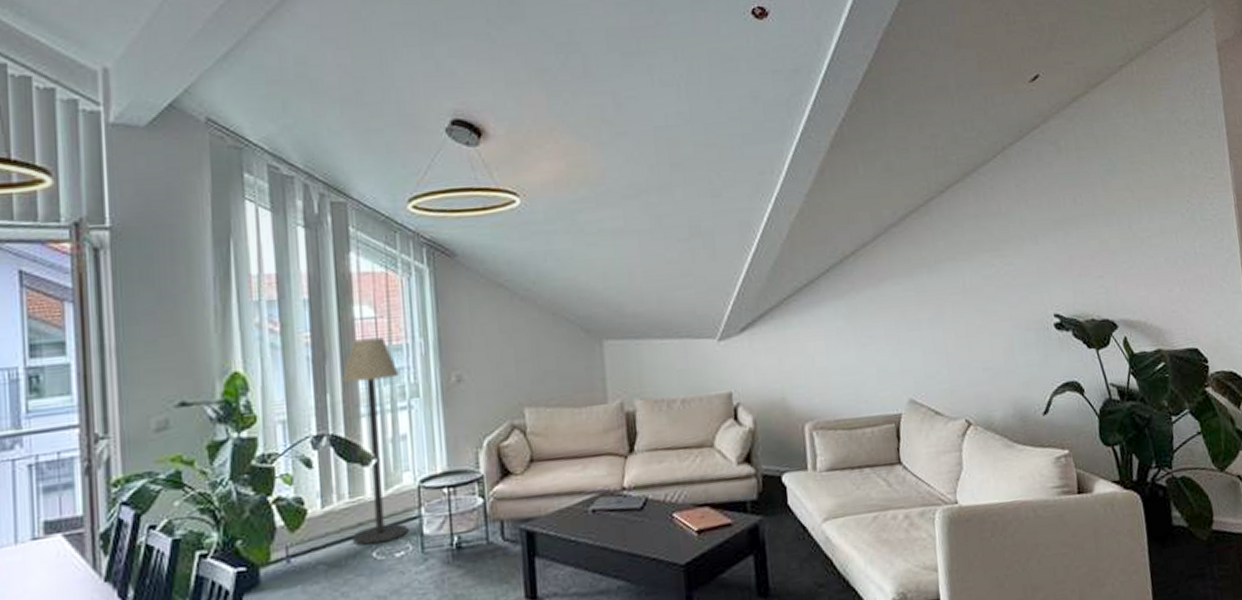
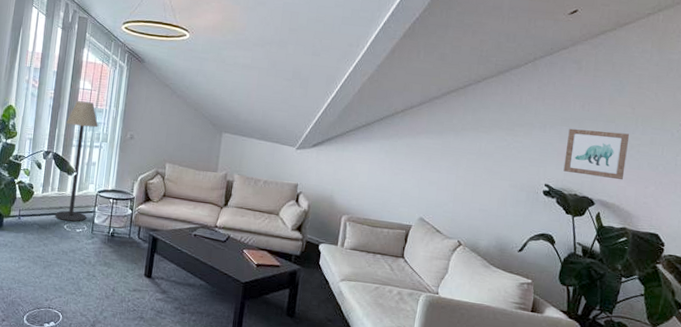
wall art: none [1065,225,1142,292] -> present [563,128,630,180]

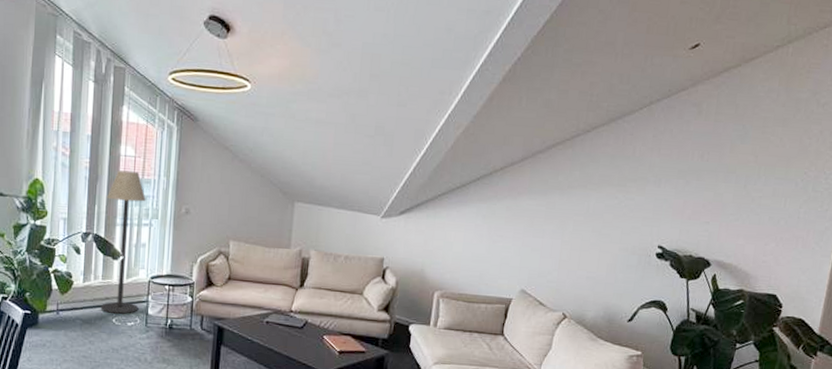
wall art: present [563,128,630,180] -> none [678,181,751,238]

